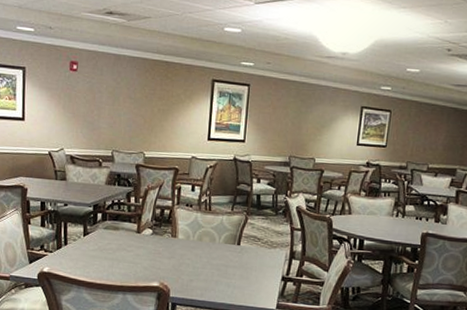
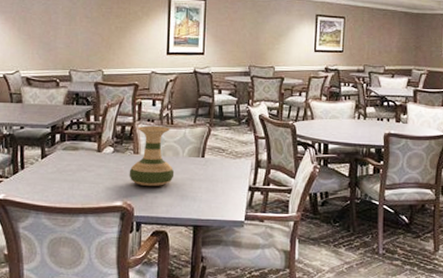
vase: none [166,210,210,270] -> present [129,125,175,186]

